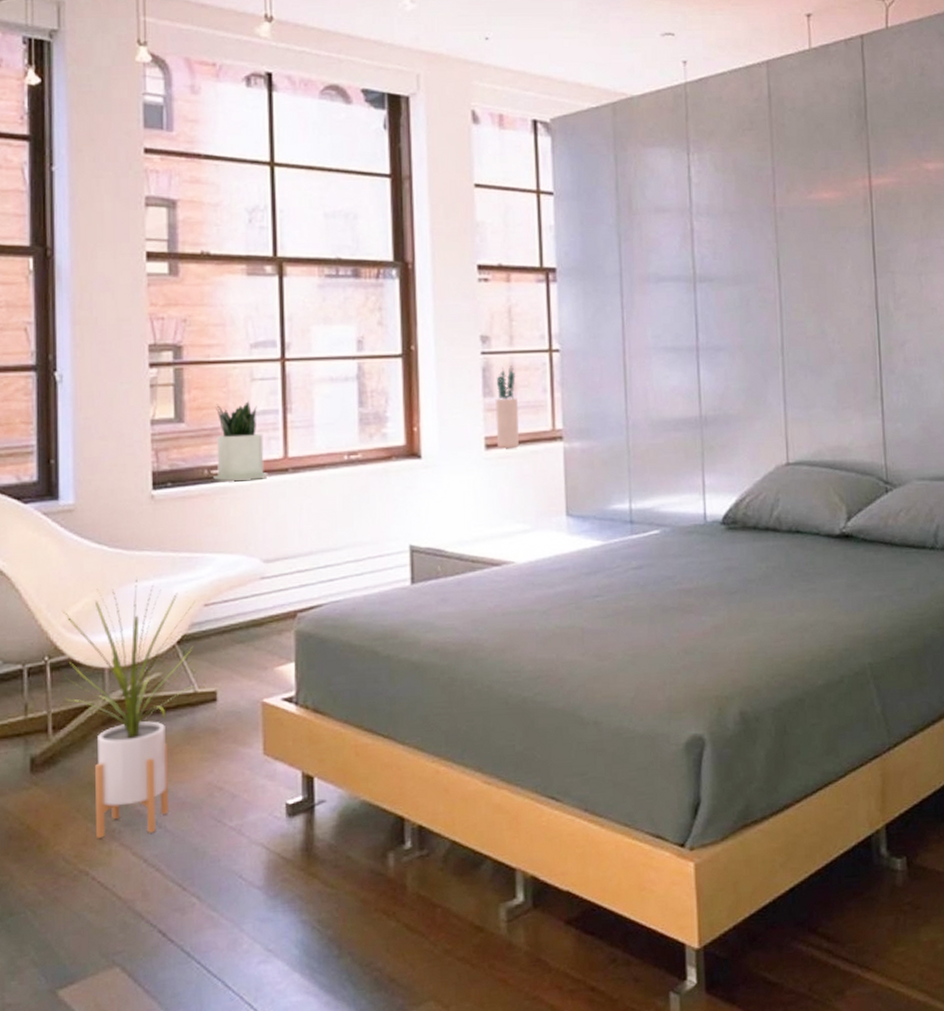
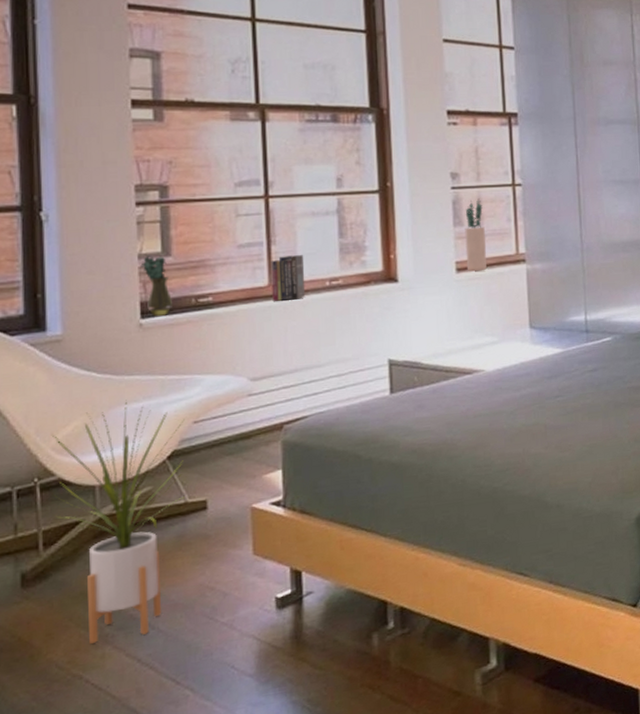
vase: none [153,419,184,488] -> present [140,253,172,316]
planter: present [212,401,268,482] -> none [199,235,254,310]
books: none [286,425,323,475] -> present [271,255,306,301]

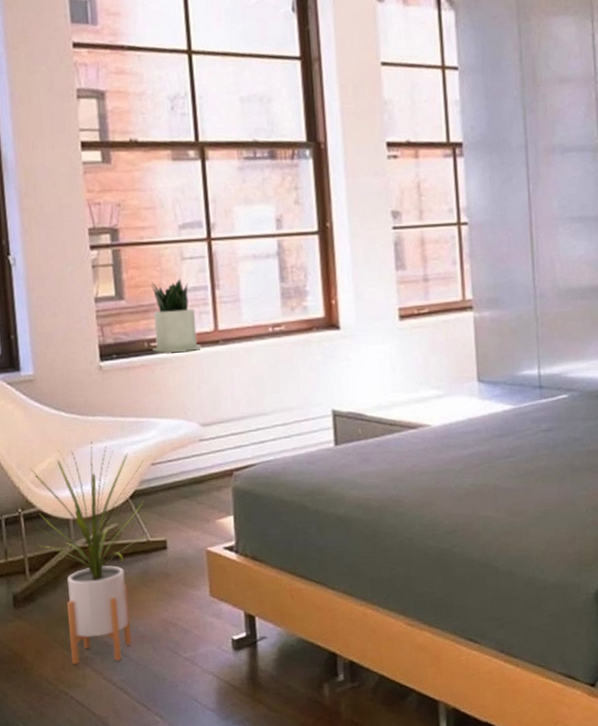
vase: present [140,253,172,316] -> none [97,297,127,359]
planter: none [199,235,254,310] -> present [151,279,201,354]
books: present [271,255,306,301] -> none [215,300,250,347]
vase: present [465,198,487,272] -> none [407,239,431,320]

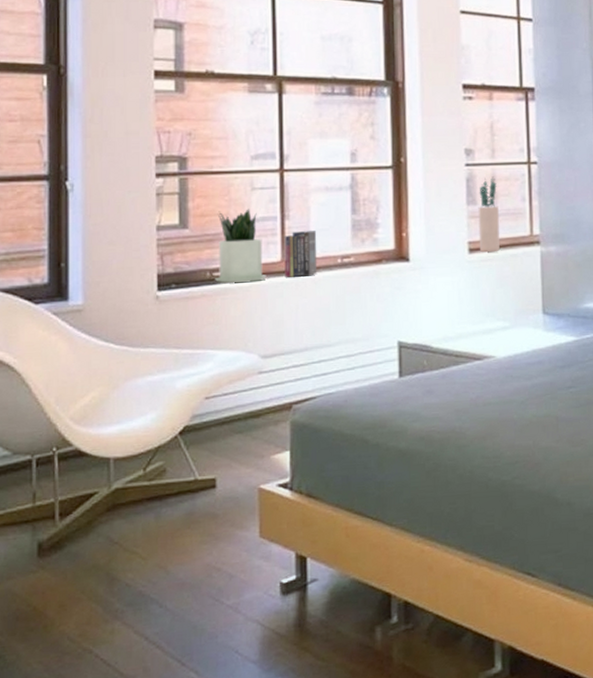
house plant: present [30,439,155,665] -> none [70,372,204,619]
books: none [215,300,250,347] -> present [284,231,318,277]
vase: none [407,239,431,320] -> present [478,176,500,253]

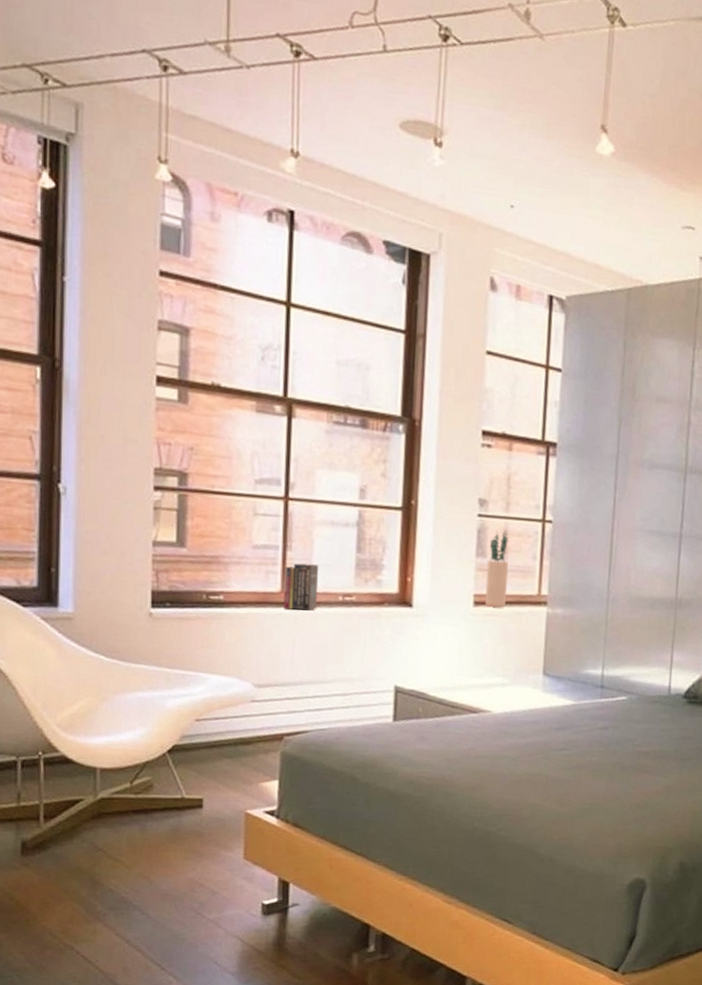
planter: present [214,209,267,284] -> none [210,533,265,610]

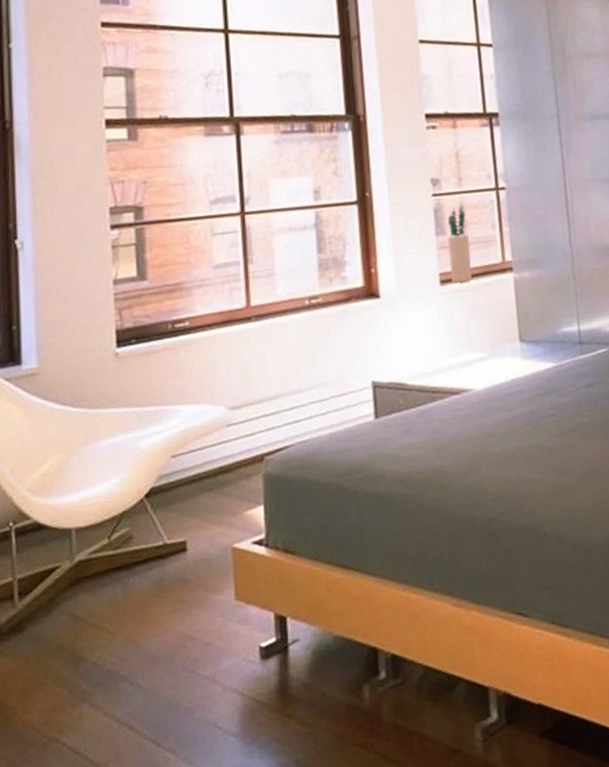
books: present [283,563,319,611] -> none [248,273,285,324]

